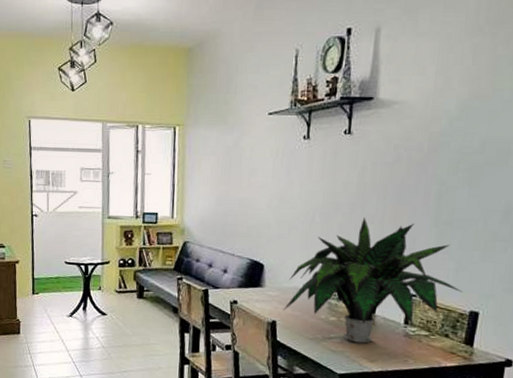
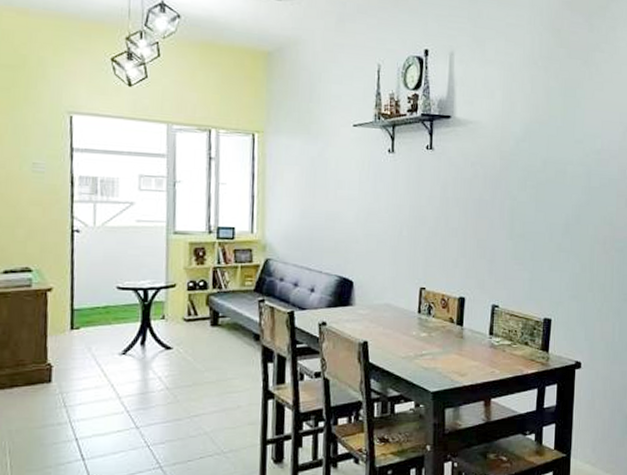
potted plant: present [283,218,463,343] -> none [375,231,537,358]

